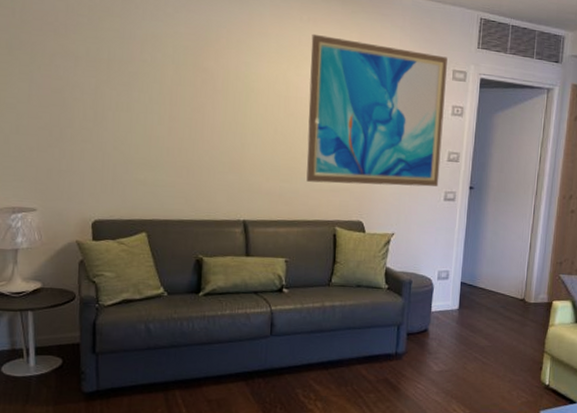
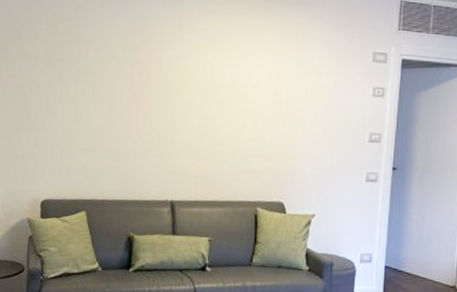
wall art: present [306,33,448,187] -> none [229,26,368,168]

